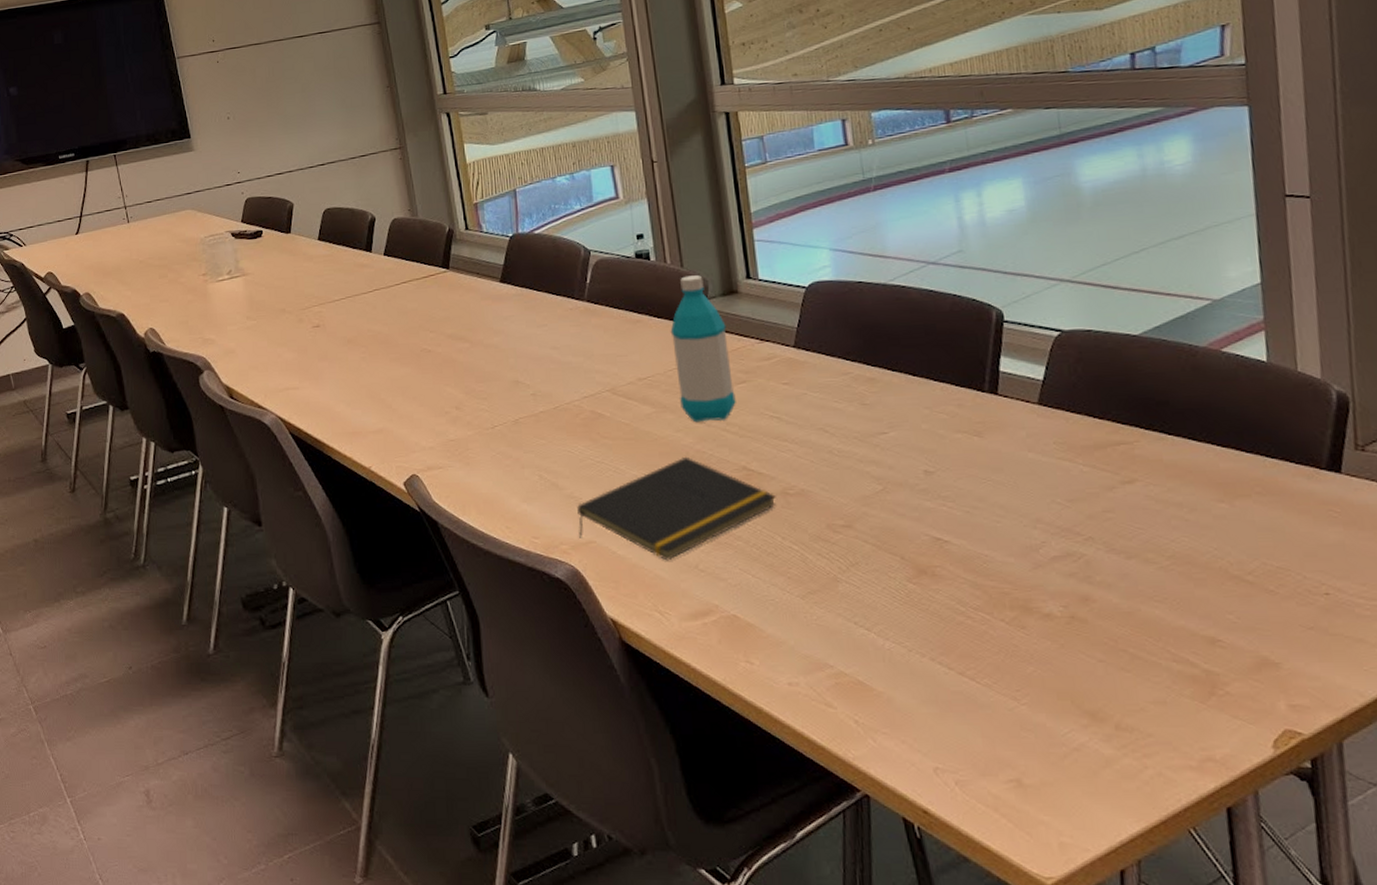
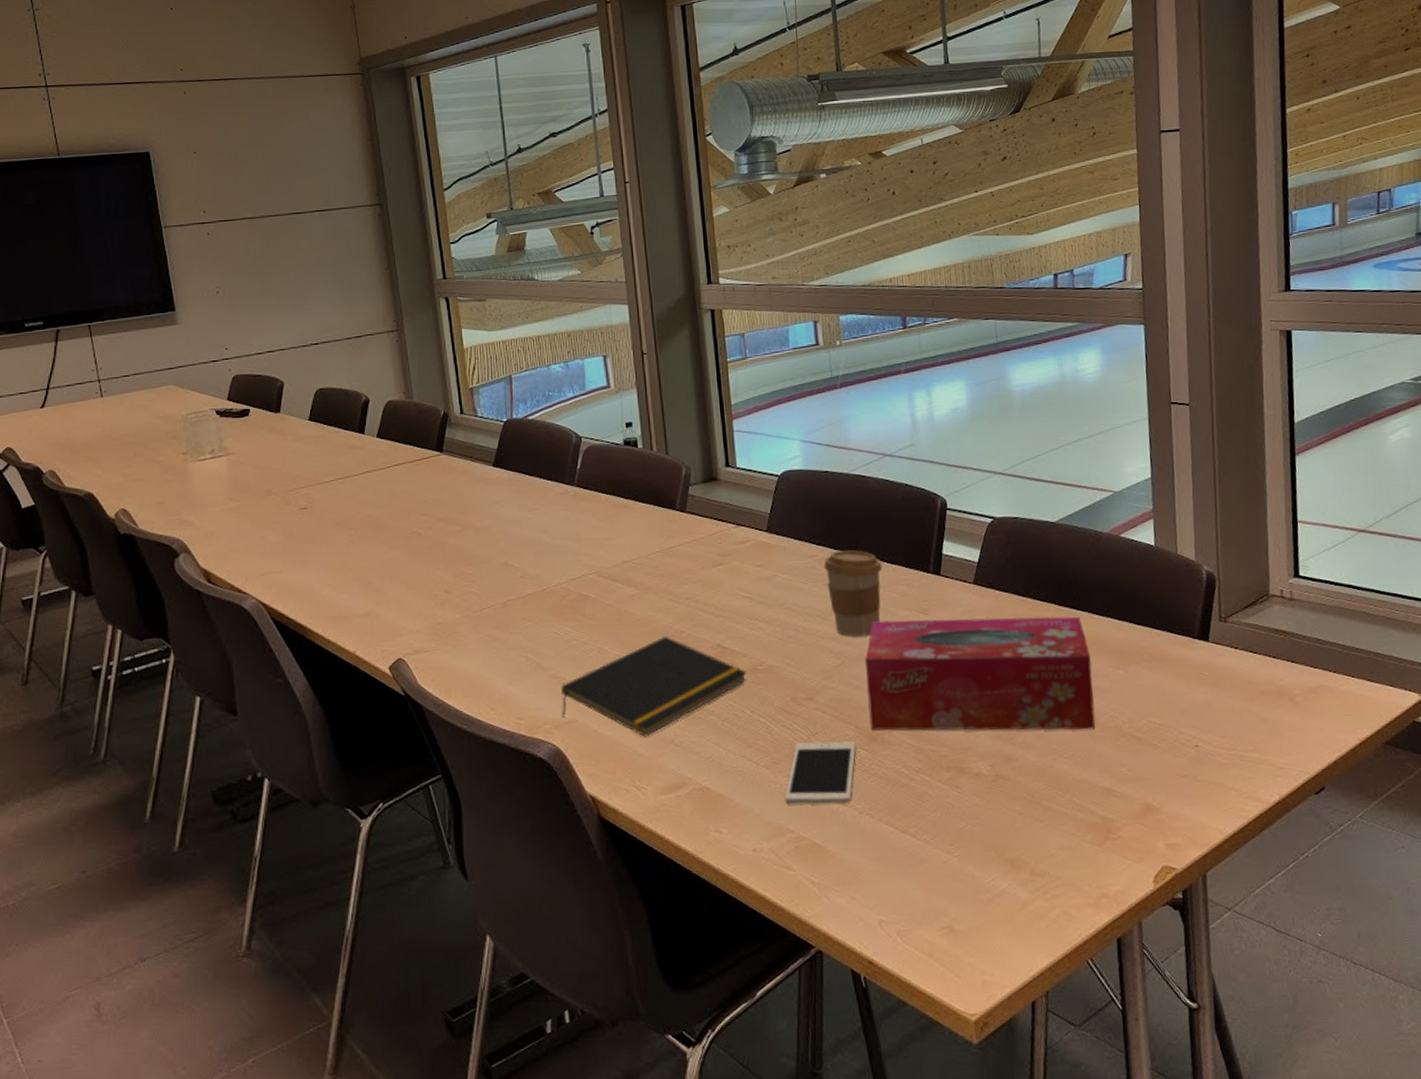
water bottle: present [670,275,736,423] -> none [654,463,713,603]
cell phone: none [822,572,903,640] -> present [785,741,857,805]
coffee cup: none [860,367,929,461] -> present [823,550,883,637]
tissue box: none [910,442,1194,571] -> present [865,616,1096,731]

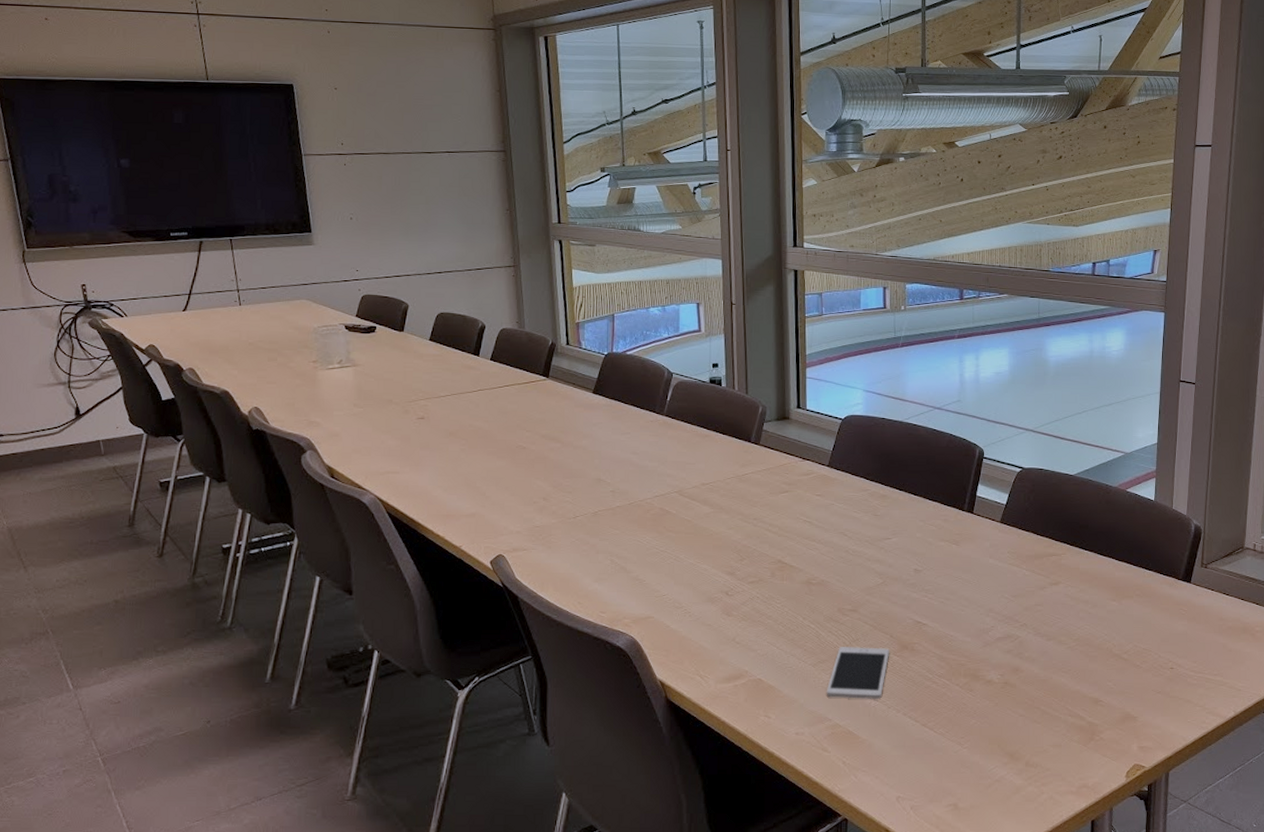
notepad: present [561,636,747,737] -> none [640,549,802,634]
coffee cup: present [823,550,883,637] -> none [874,487,925,560]
tissue box: present [865,616,1096,731] -> none [903,549,1092,650]

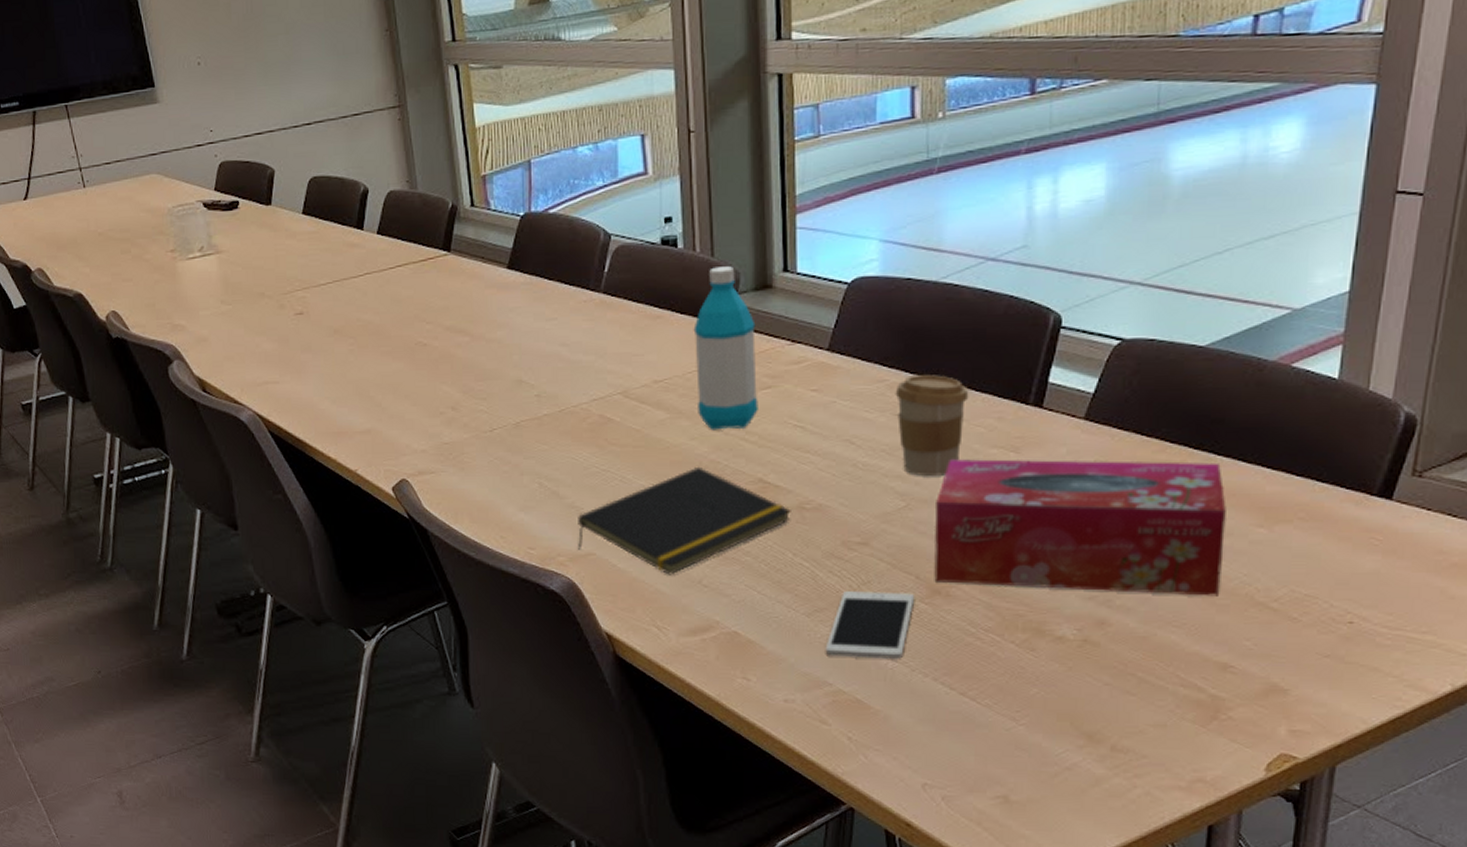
notepad: none [640,549,802,634] -> present [578,466,791,575]
water bottle: none [732,402,779,523] -> present [693,266,758,430]
coffee cup: none [874,487,925,560] -> present [895,375,969,476]
tissue box: none [903,549,1092,650] -> present [934,459,1227,596]

